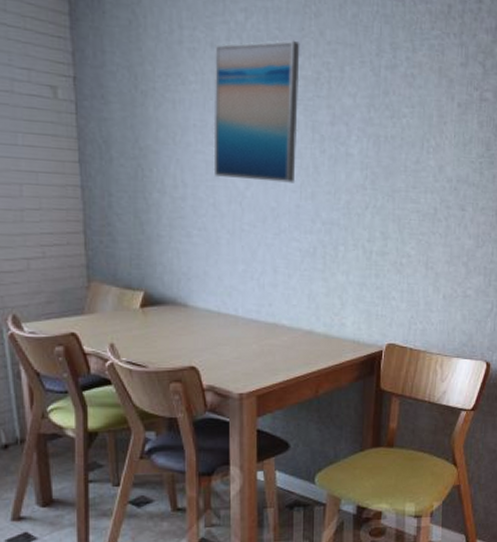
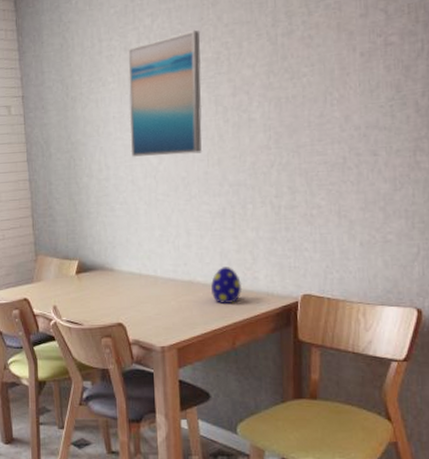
decorative egg: none [296,310,329,349] -> present [210,267,242,304]

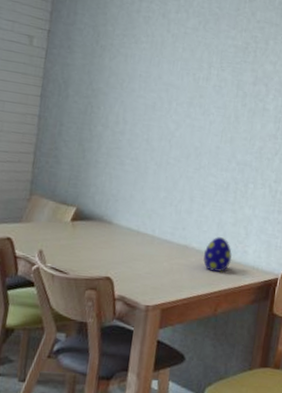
wall art: present [128,30,202,158] -> none [151,15,235,129]

